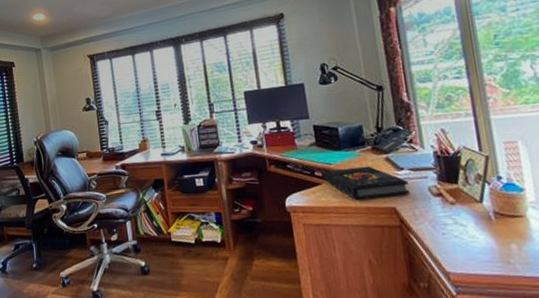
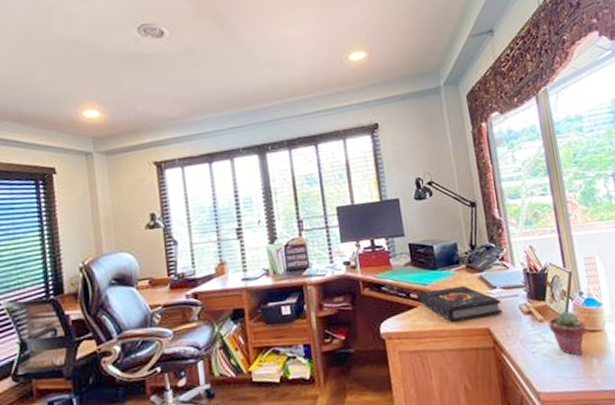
potted succulent: none [460,194,504,239] -> present [548,310,586,355]

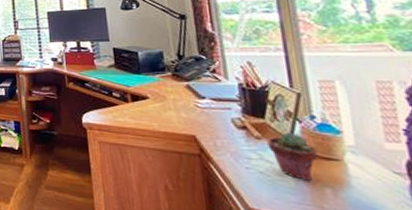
book: present [419,285,503,322] -> none [122,91,212,125]

